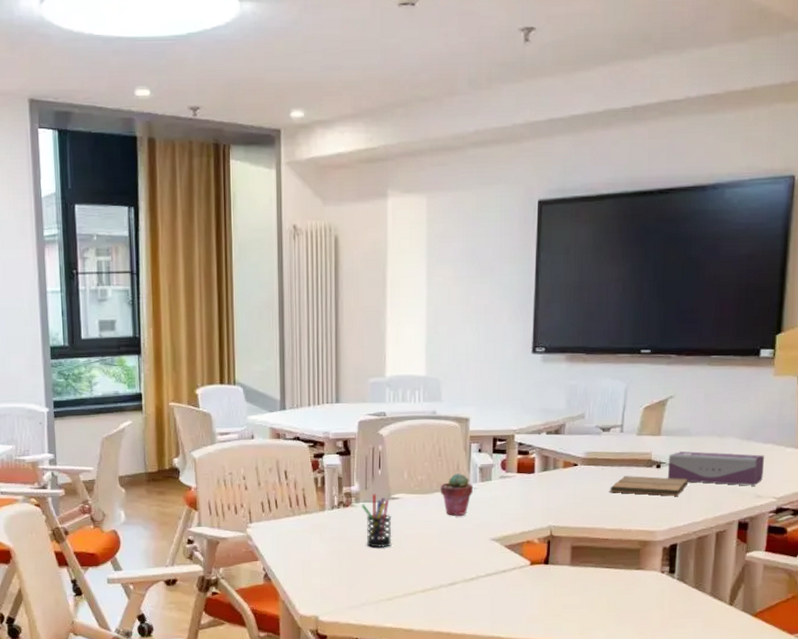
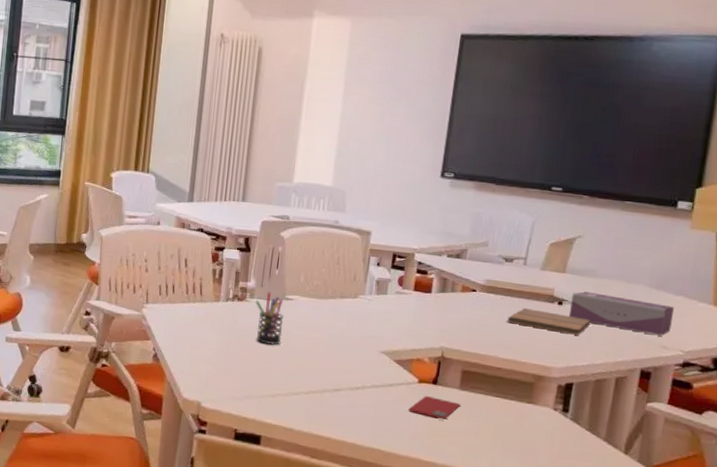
potted succulent: present [440,473,473,517] -> none [334,283,368,326]
smartphone: none [523,576,573,599] -> present [408,395,461,420]

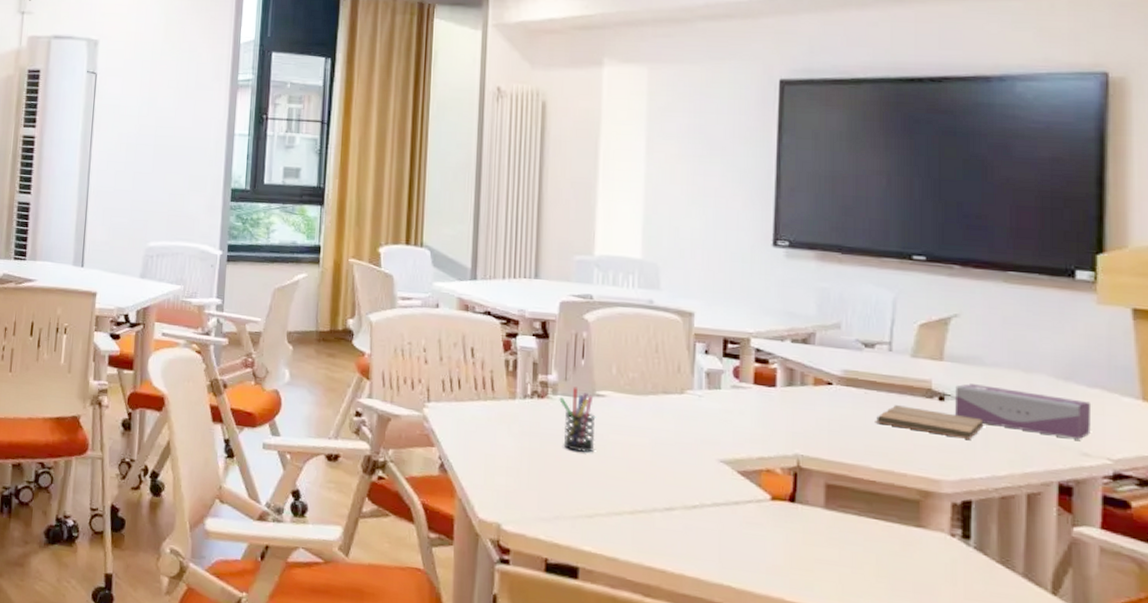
smartphone: present [408,395,461,420] -> none [762,516,828,549]

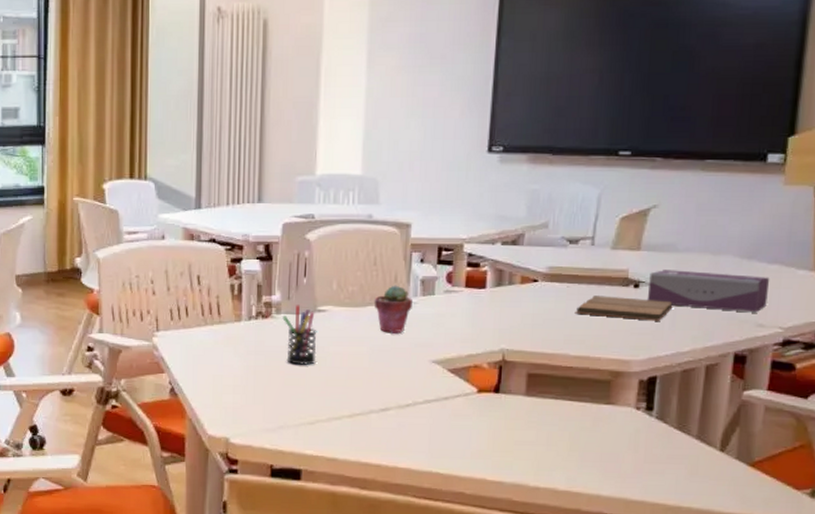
potted succulent: none [656,375,697,428] -> present [374,285,412,335]

